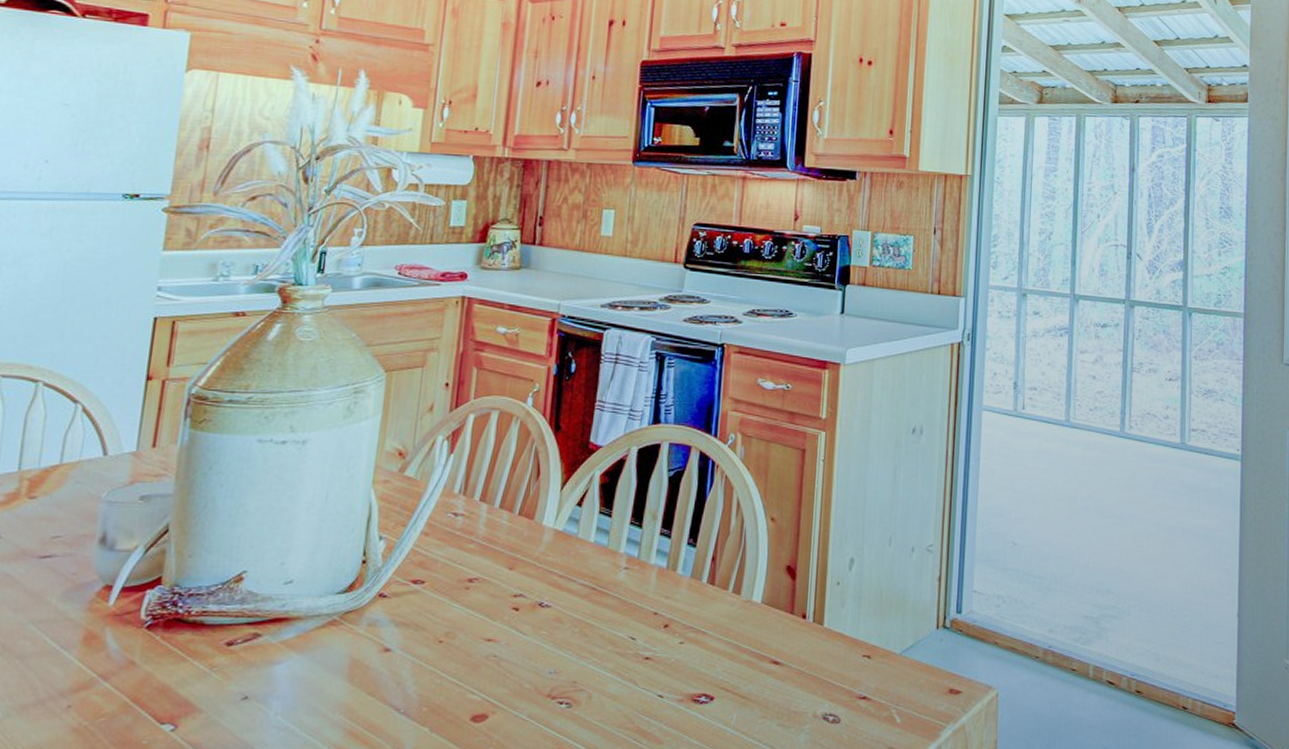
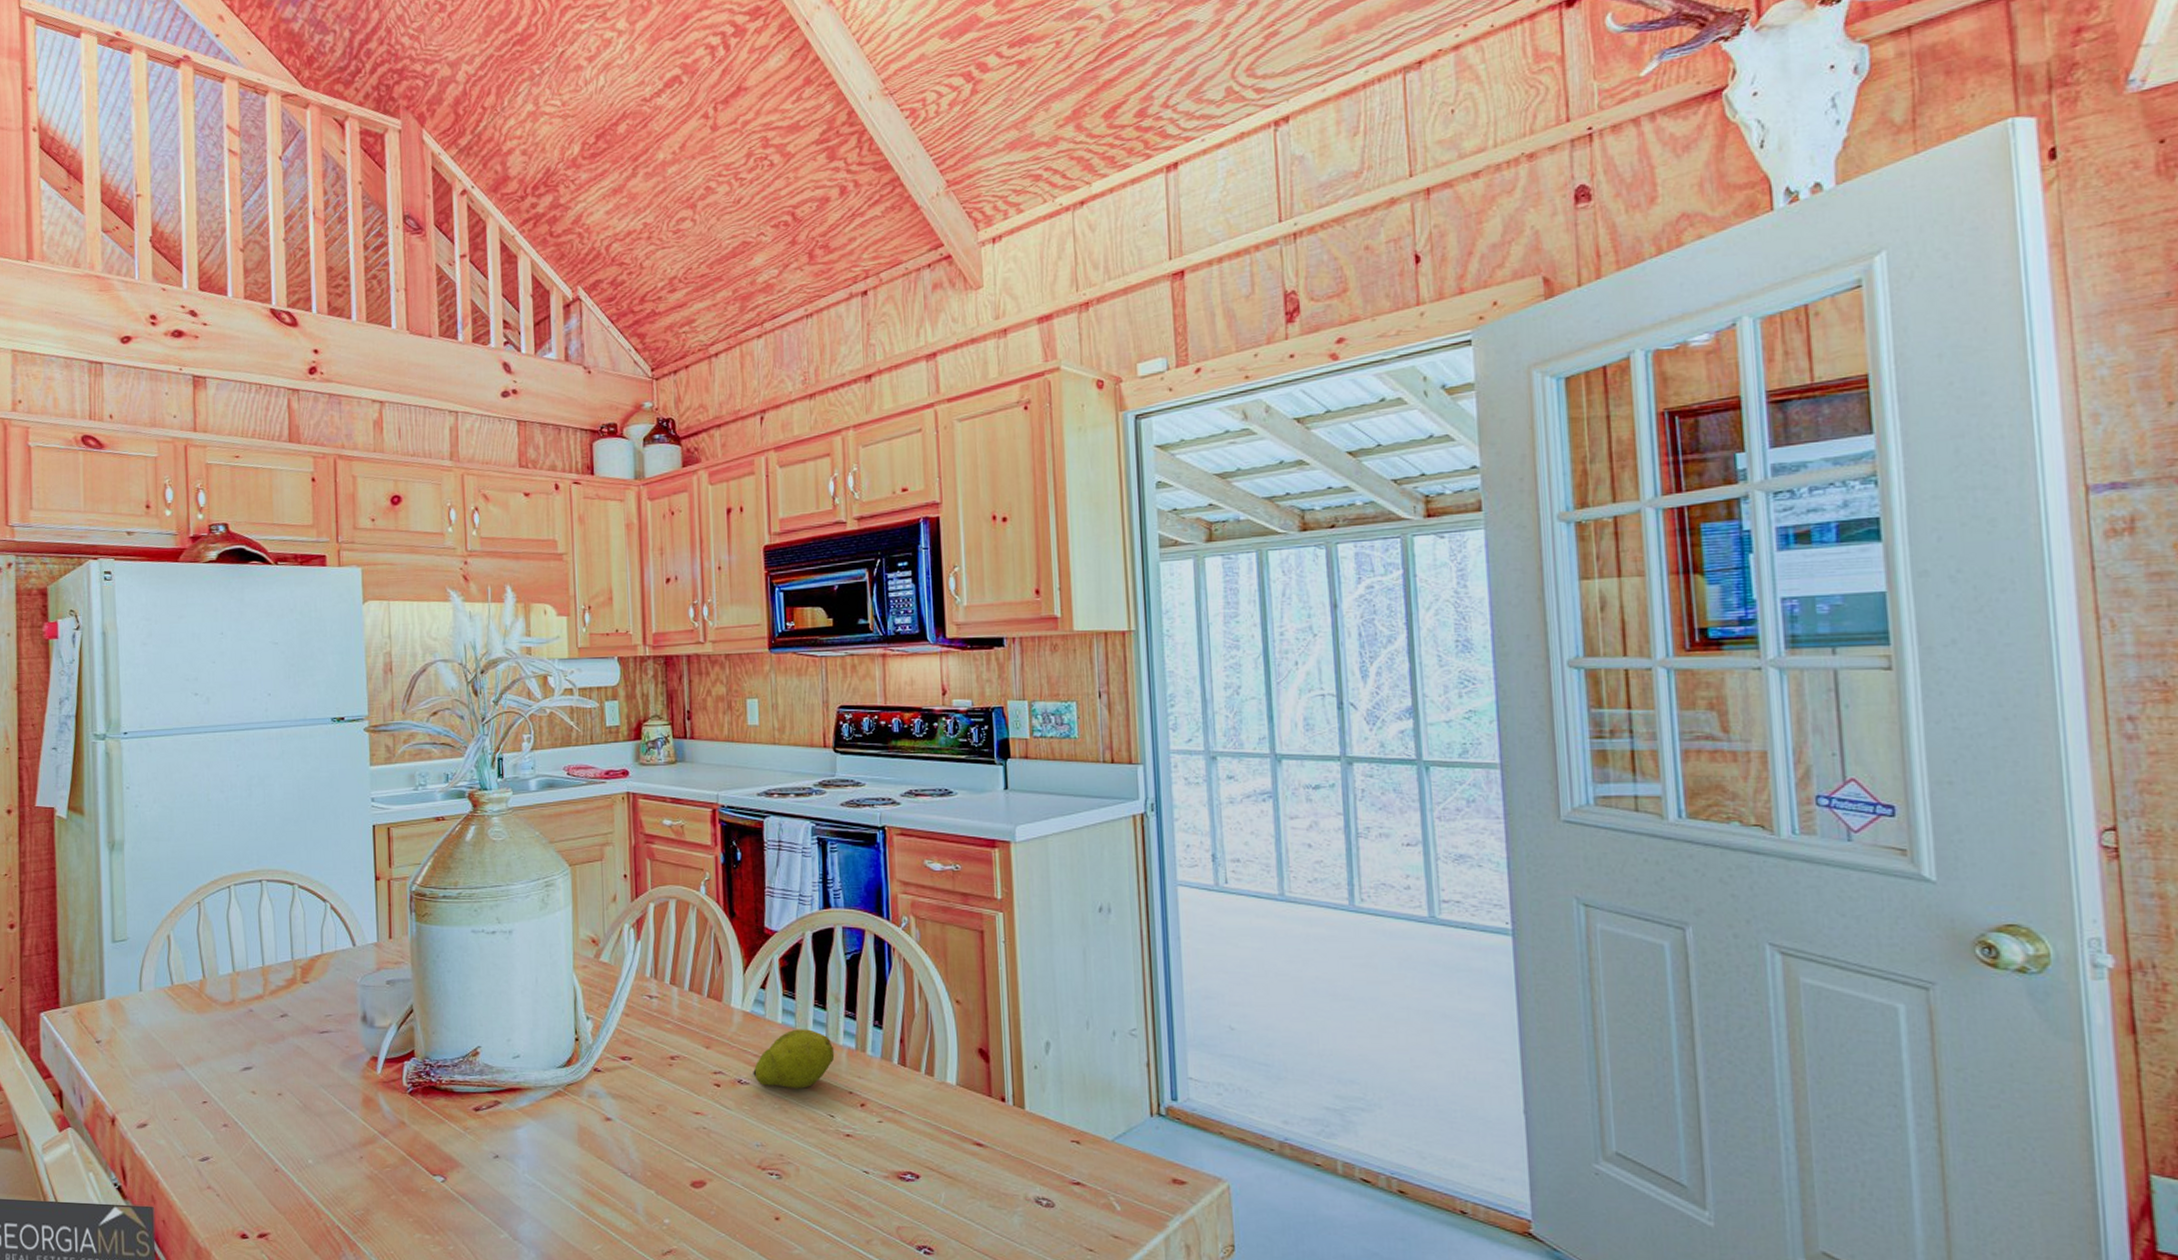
fruit: none [556,548,645,612] -> present [753,1029,835,1090]

